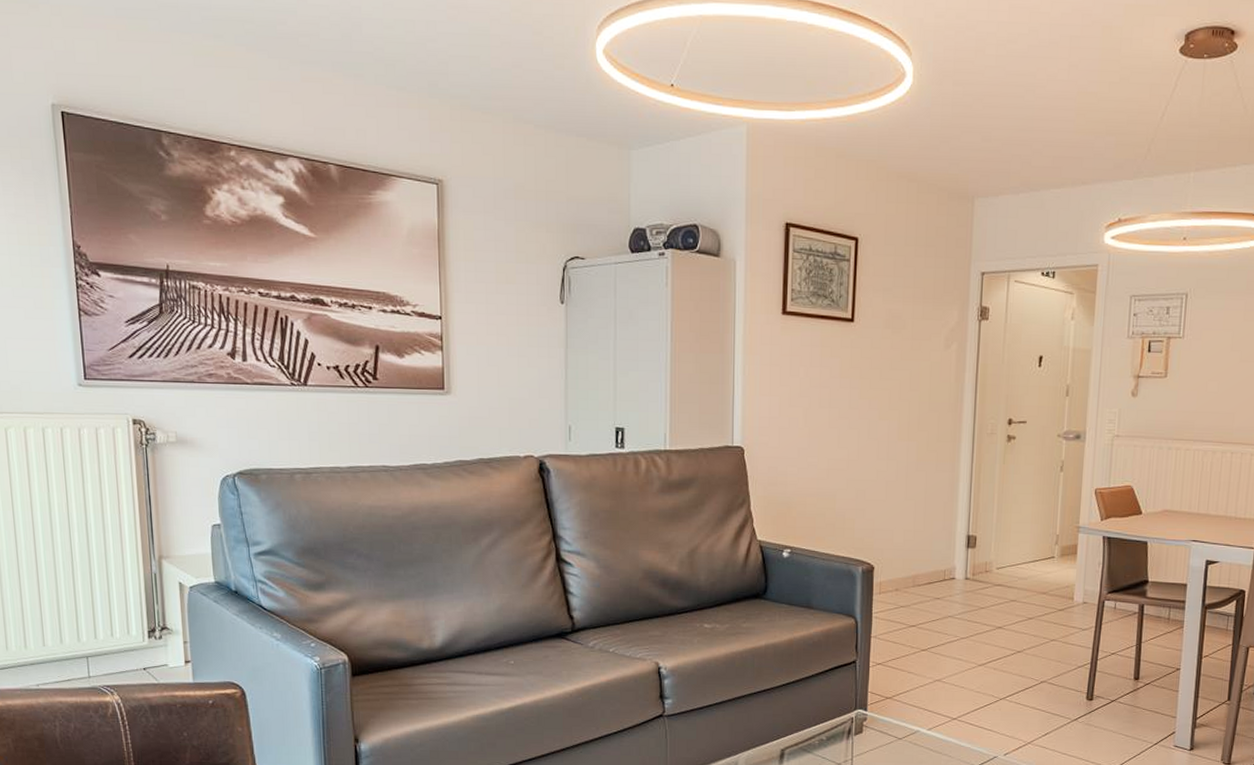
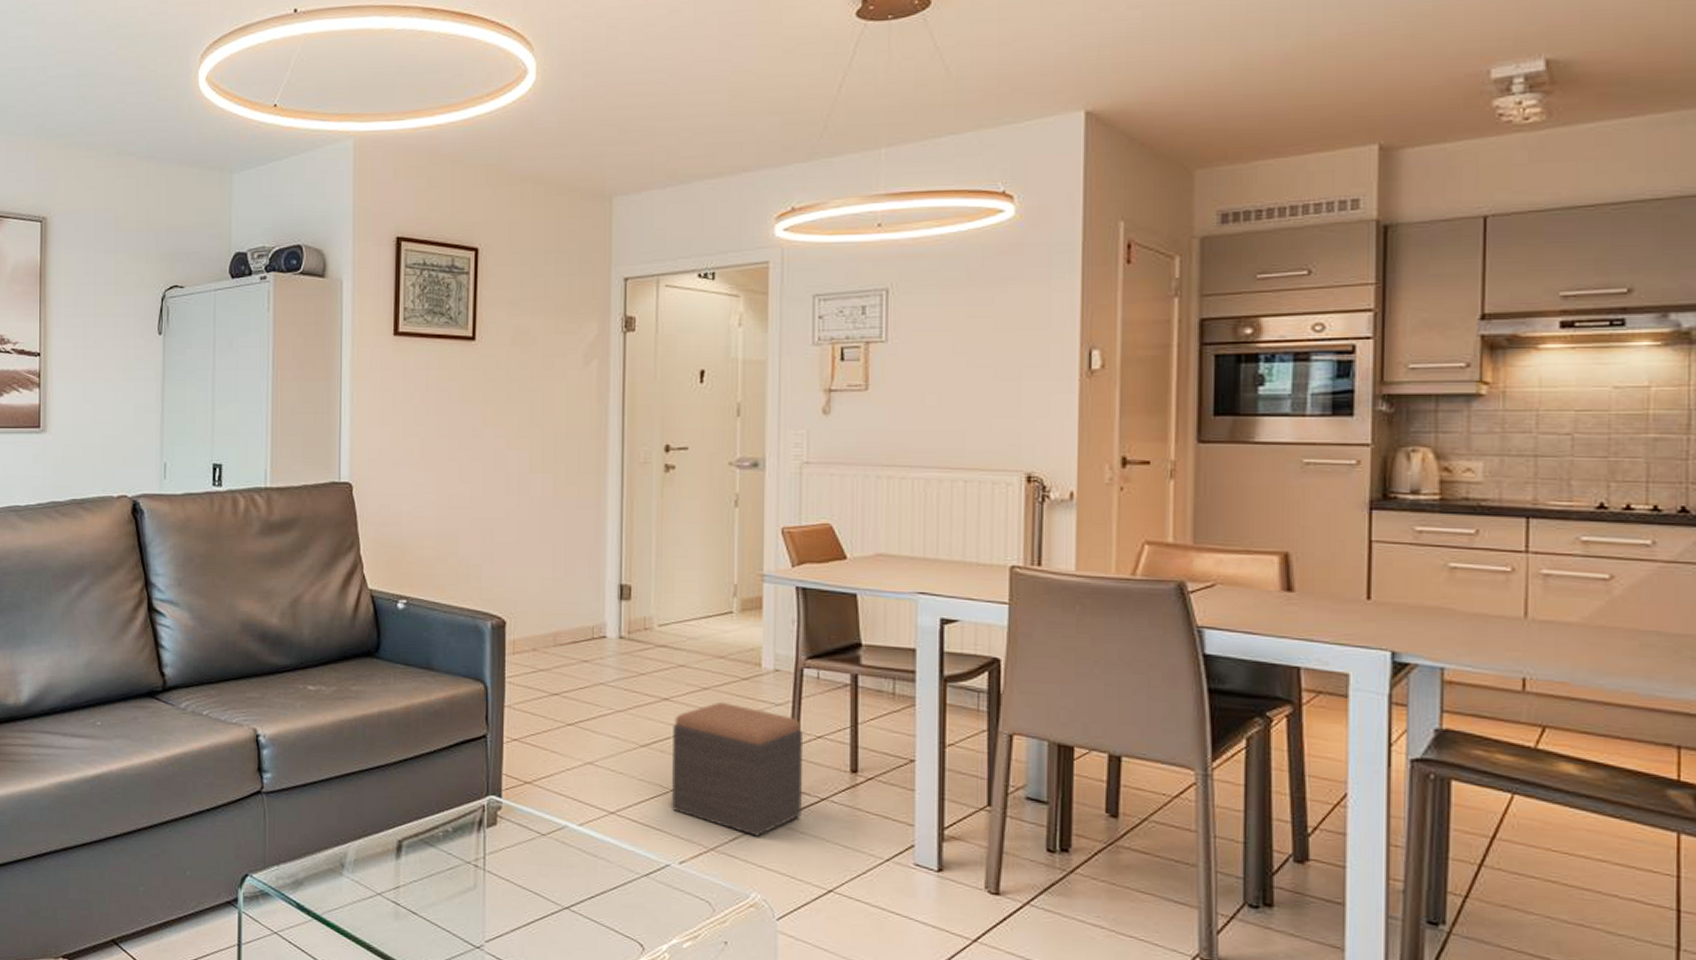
footstool: none [1001,628,1102,732] -> present [672,701,804,837]

